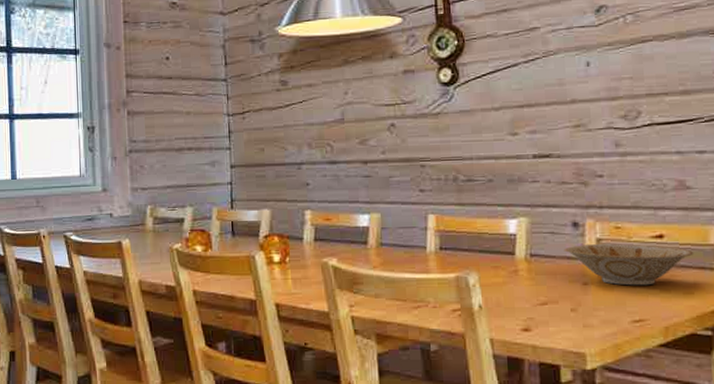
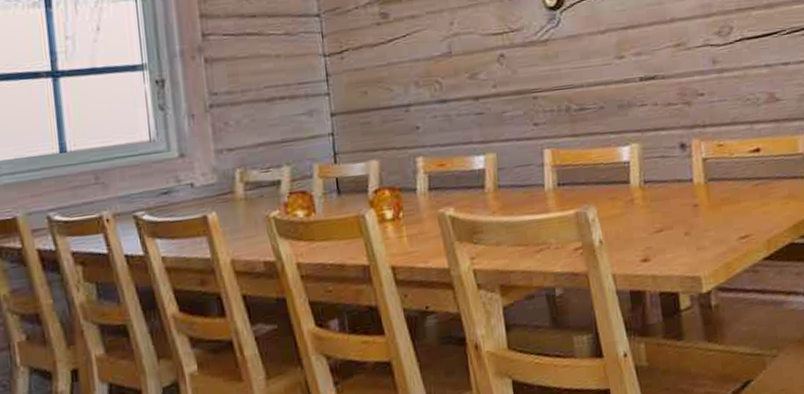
bowl: present [564,244,694,286] -> none [674,159,787,203]

